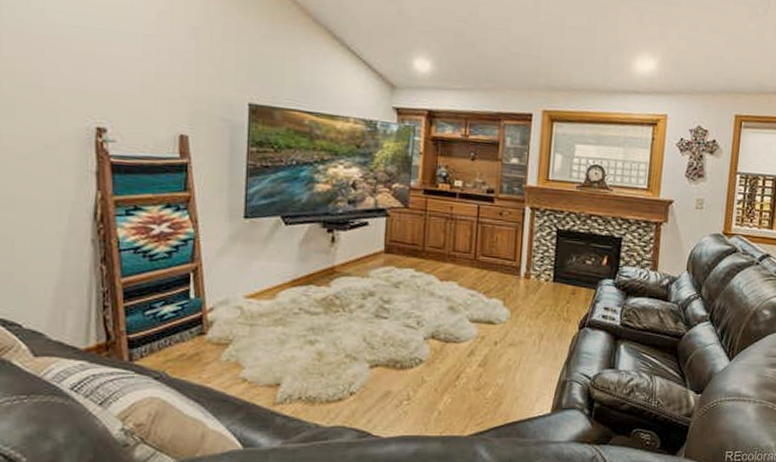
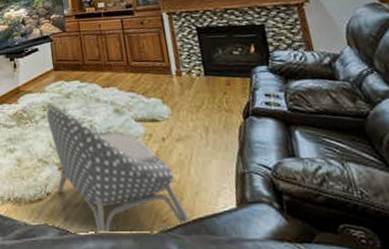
armchair: none [363,293,505,438] -> present [46,104,191,236]

